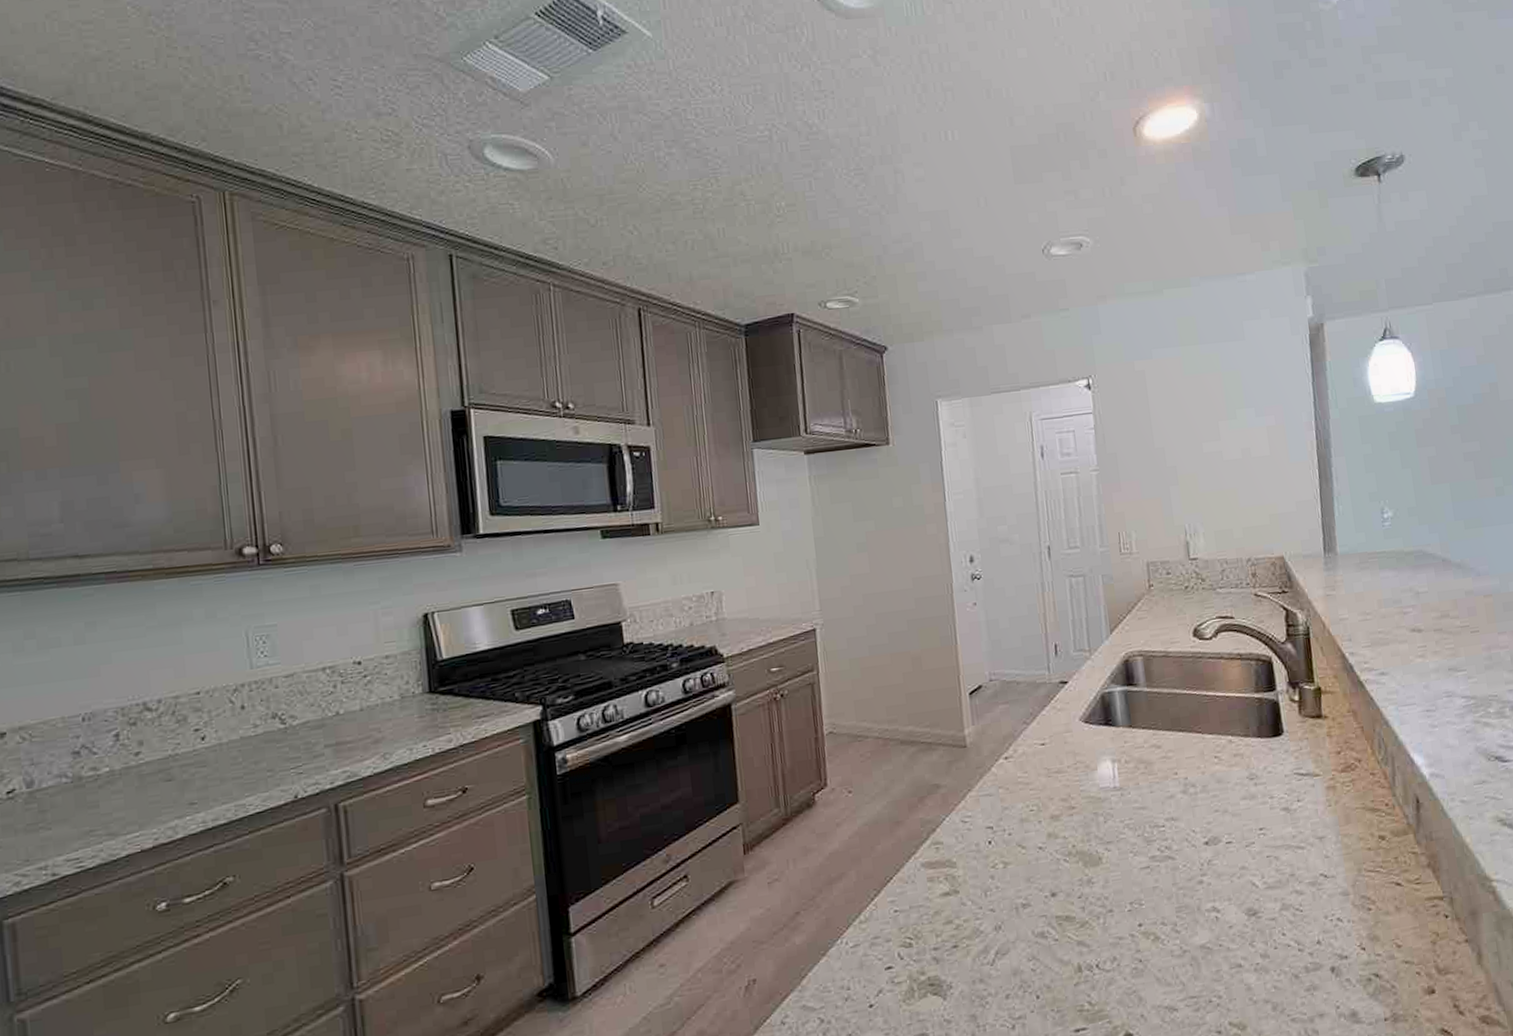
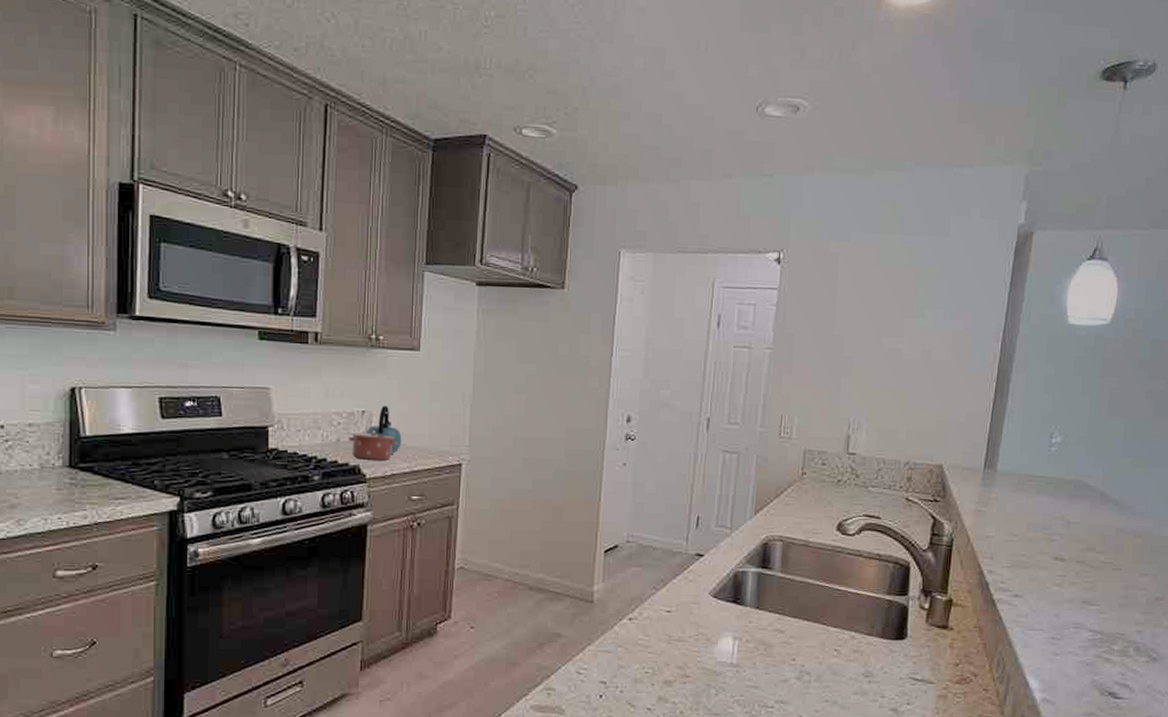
casserole: none [701,608,750,640] -> present [348,429,398,460]
kettle: none [717,583,754,630] -> present [366,406,402,454]

